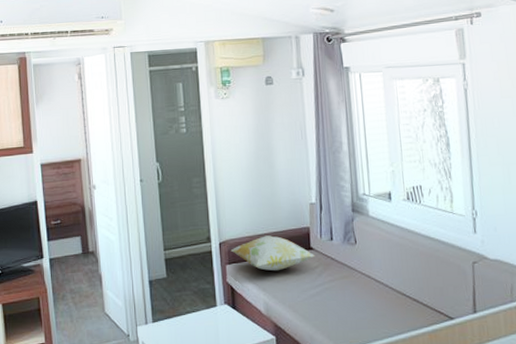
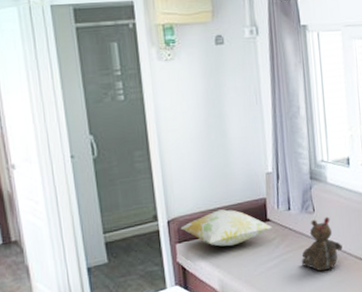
teddy bear: none [343,249,385,303] -> present [301,216,343,272]

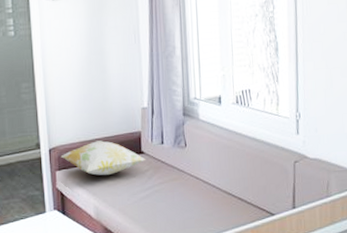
teddy bear: present [301,216,343,272] -> none [172,151,212,204]

